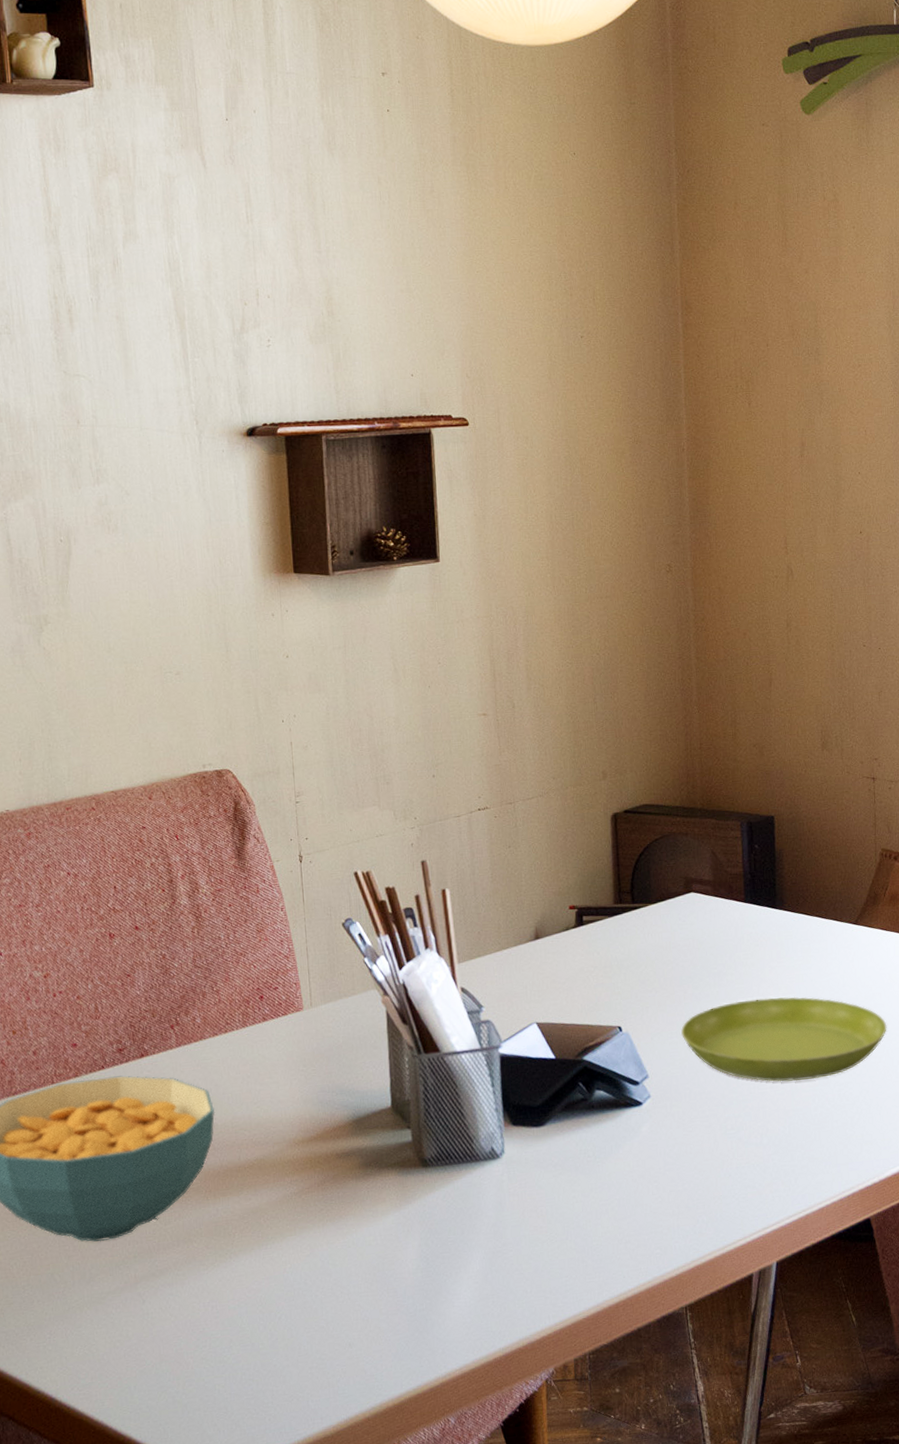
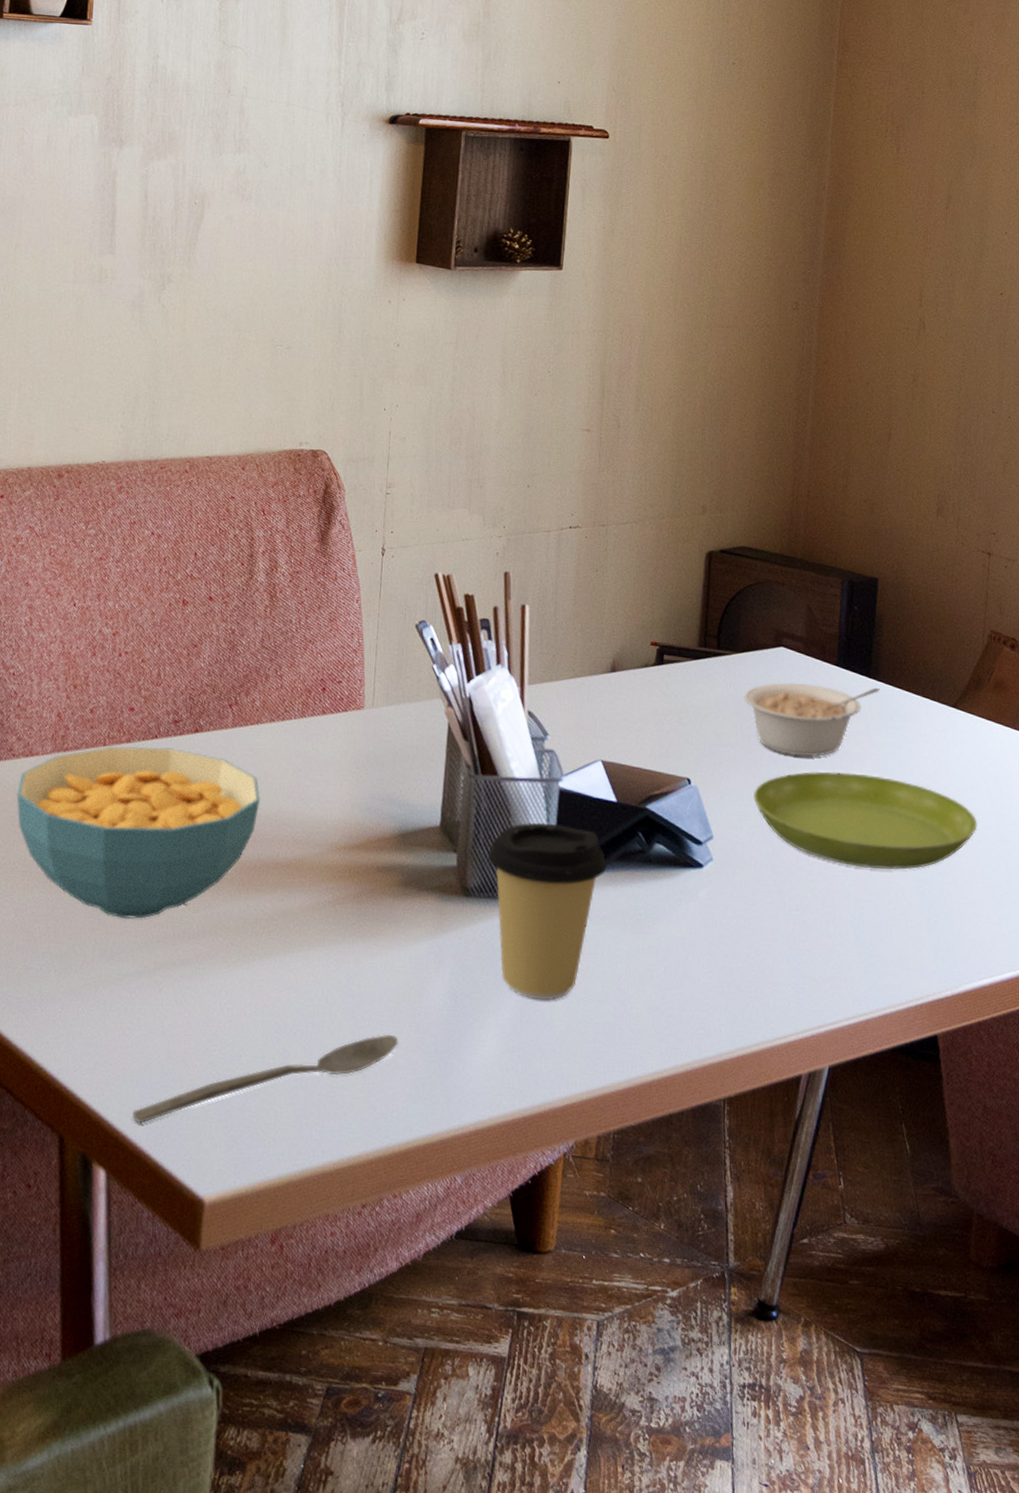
spoon: none [134,1303,379,1425] -> present [131,1034,399,1124]
coffee cup: none [439,1087,554,1250] -> present [487,822,608,1001]
legume: none [662,916,786,991] -> present [743,682,880,757]

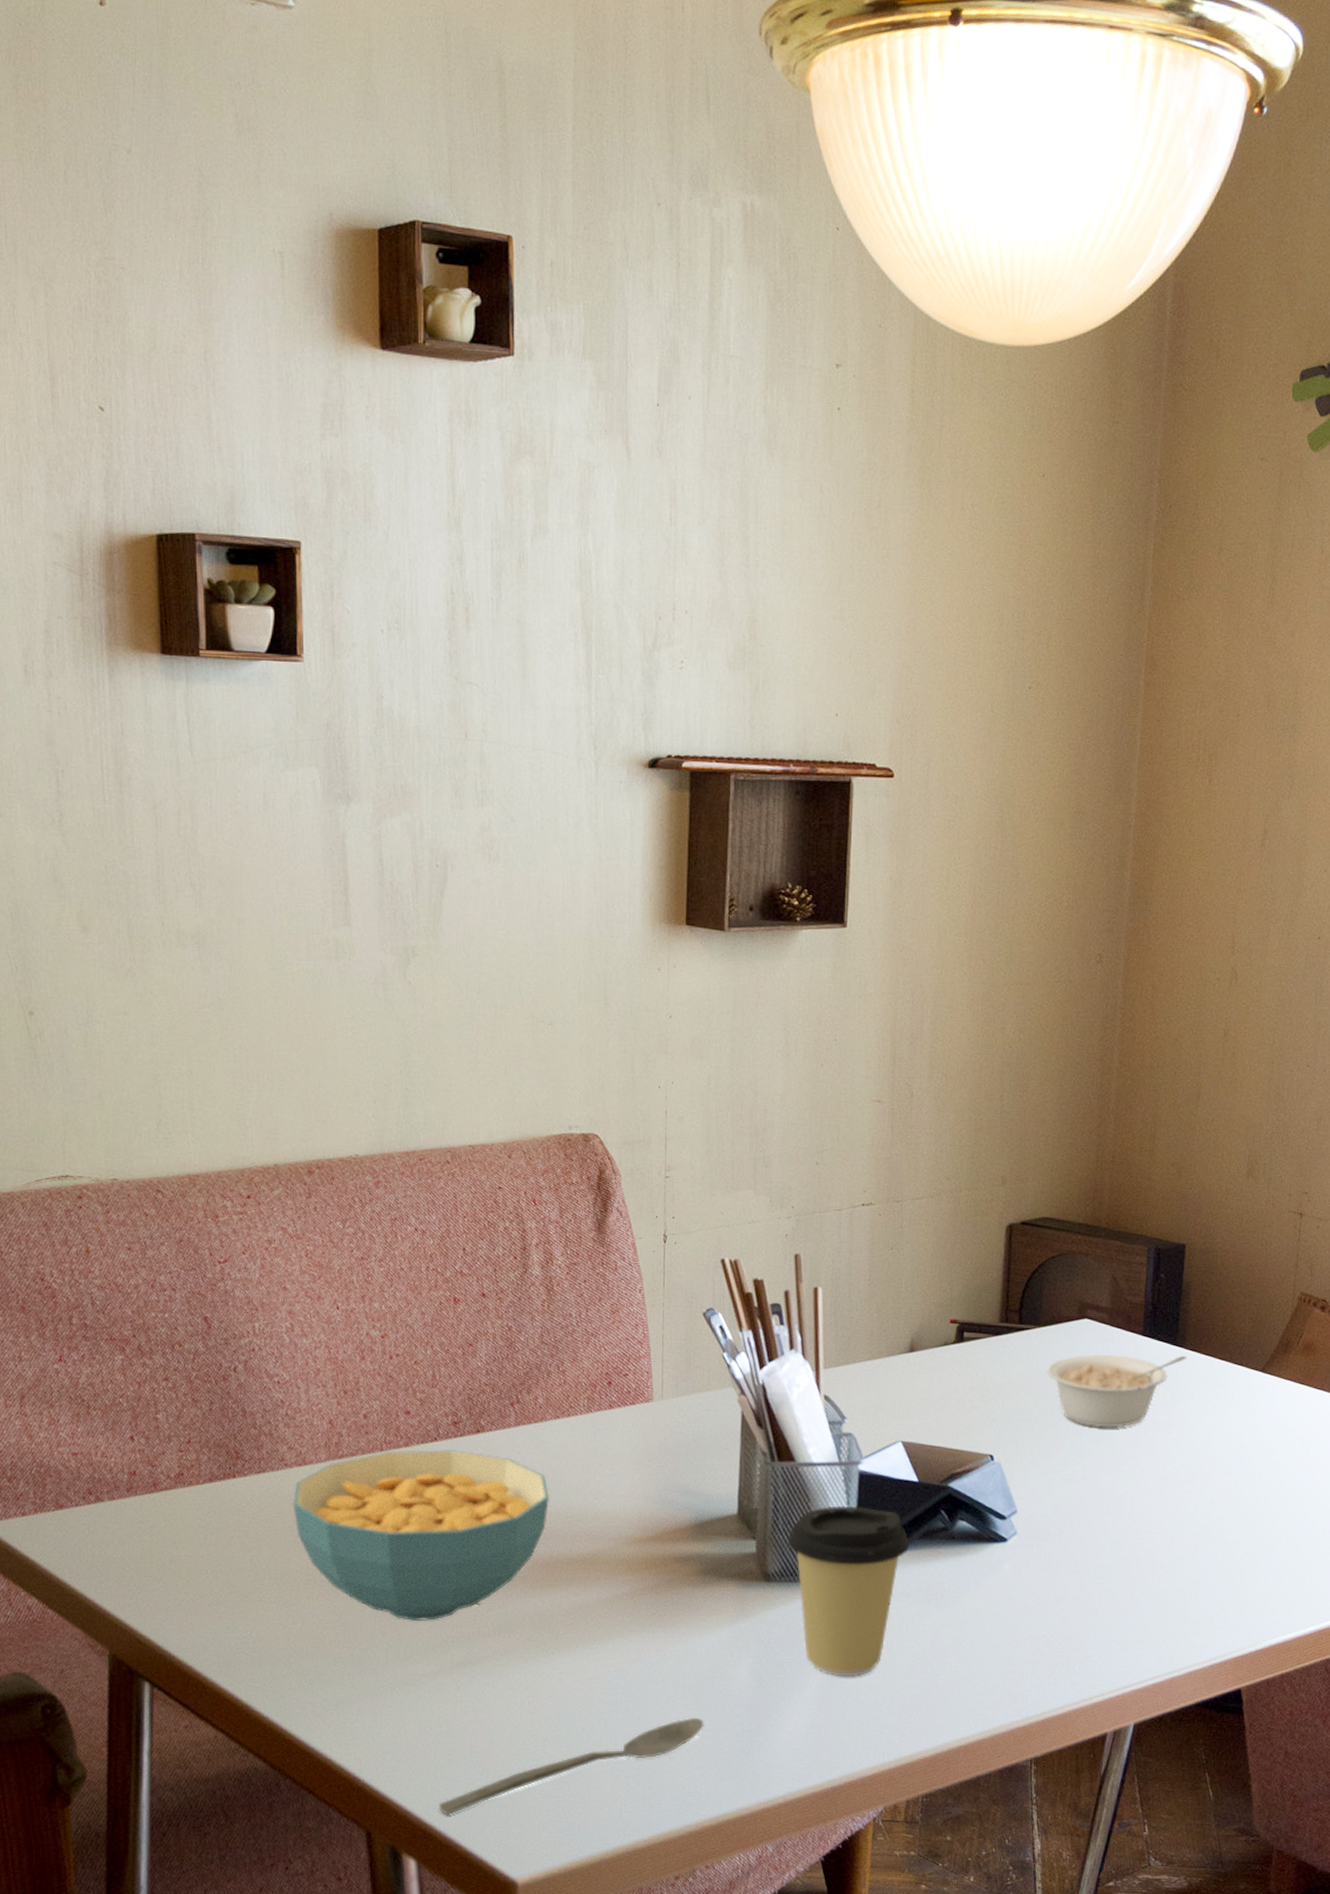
saucer: present [753,771,978,870] -> none [1058,1441,1284,1534]

